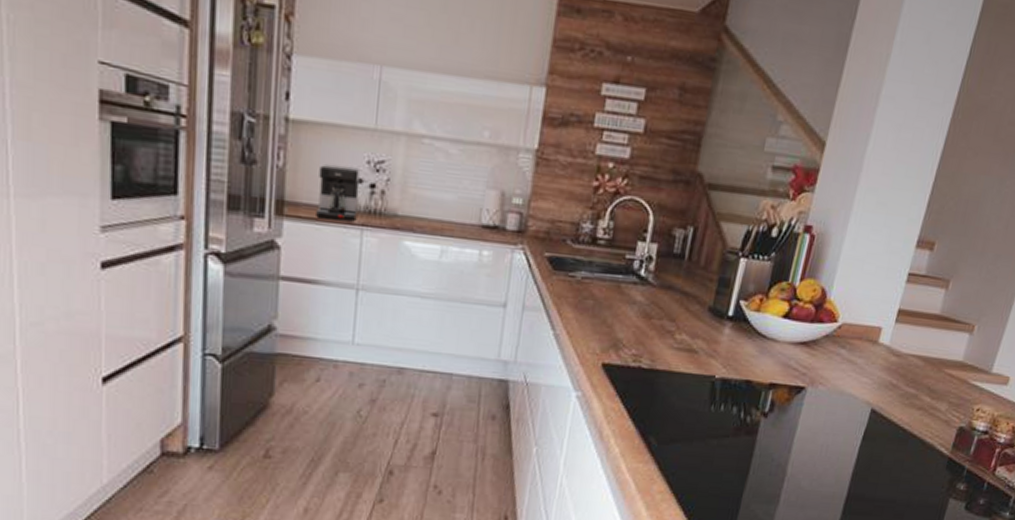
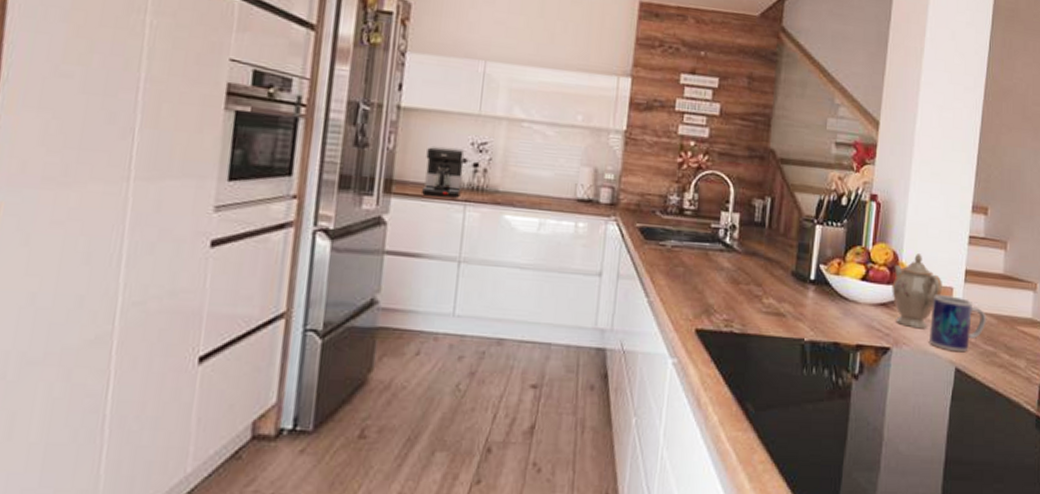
teapot: none [814,291,871,370] -> present [892,254,942,329]
mug: none [847,334,913,394] -> present [928,294,986,353]

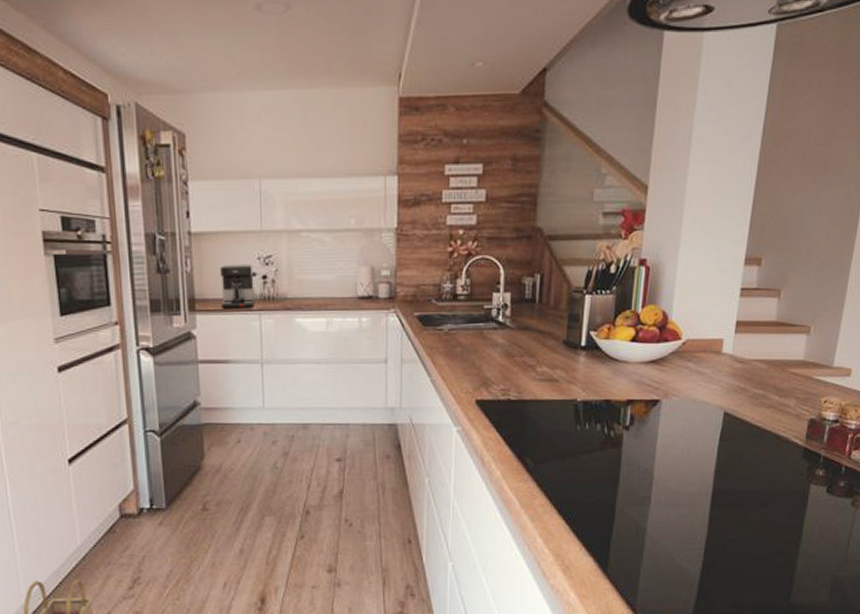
teapot: present [892,254,942,329] -> none [661,311,712,381]
mug: present [928,294,986,353] -> none [698,347,757,398]

